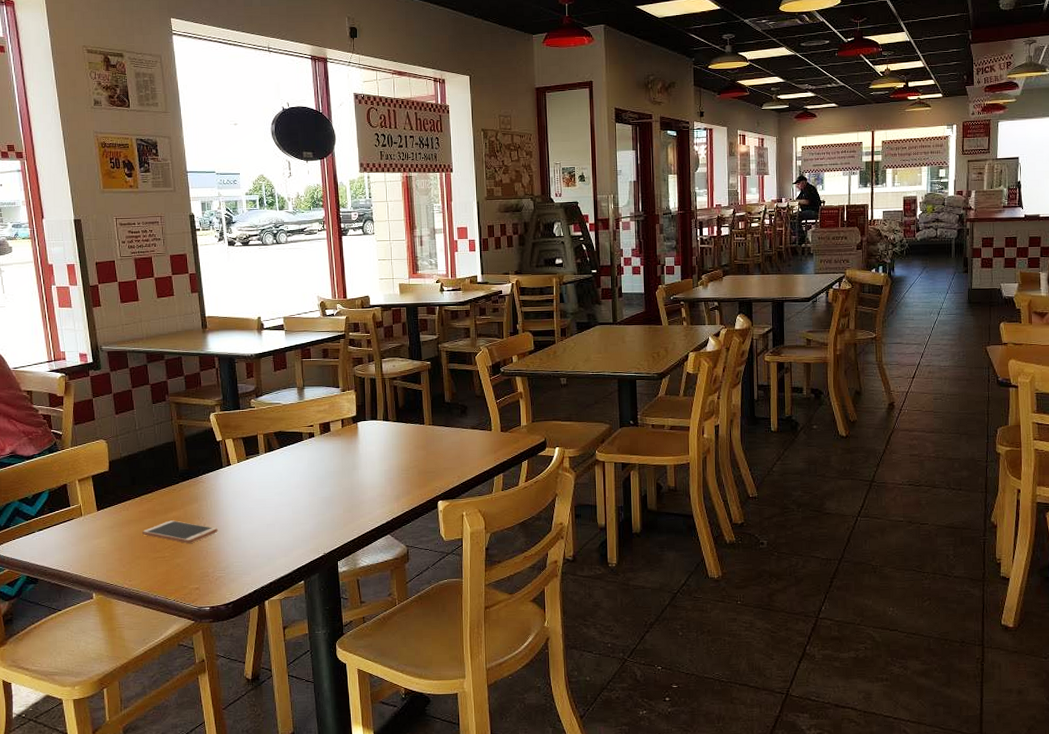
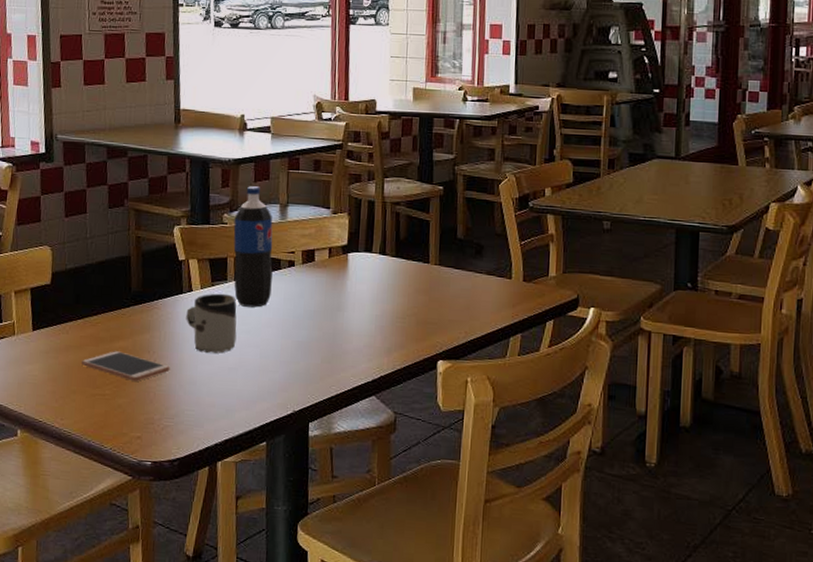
cup: none [227,465,271,514] -> present [186,293,237,354]
pop: none [260,375,297,474] -> present [233,186,273,308]

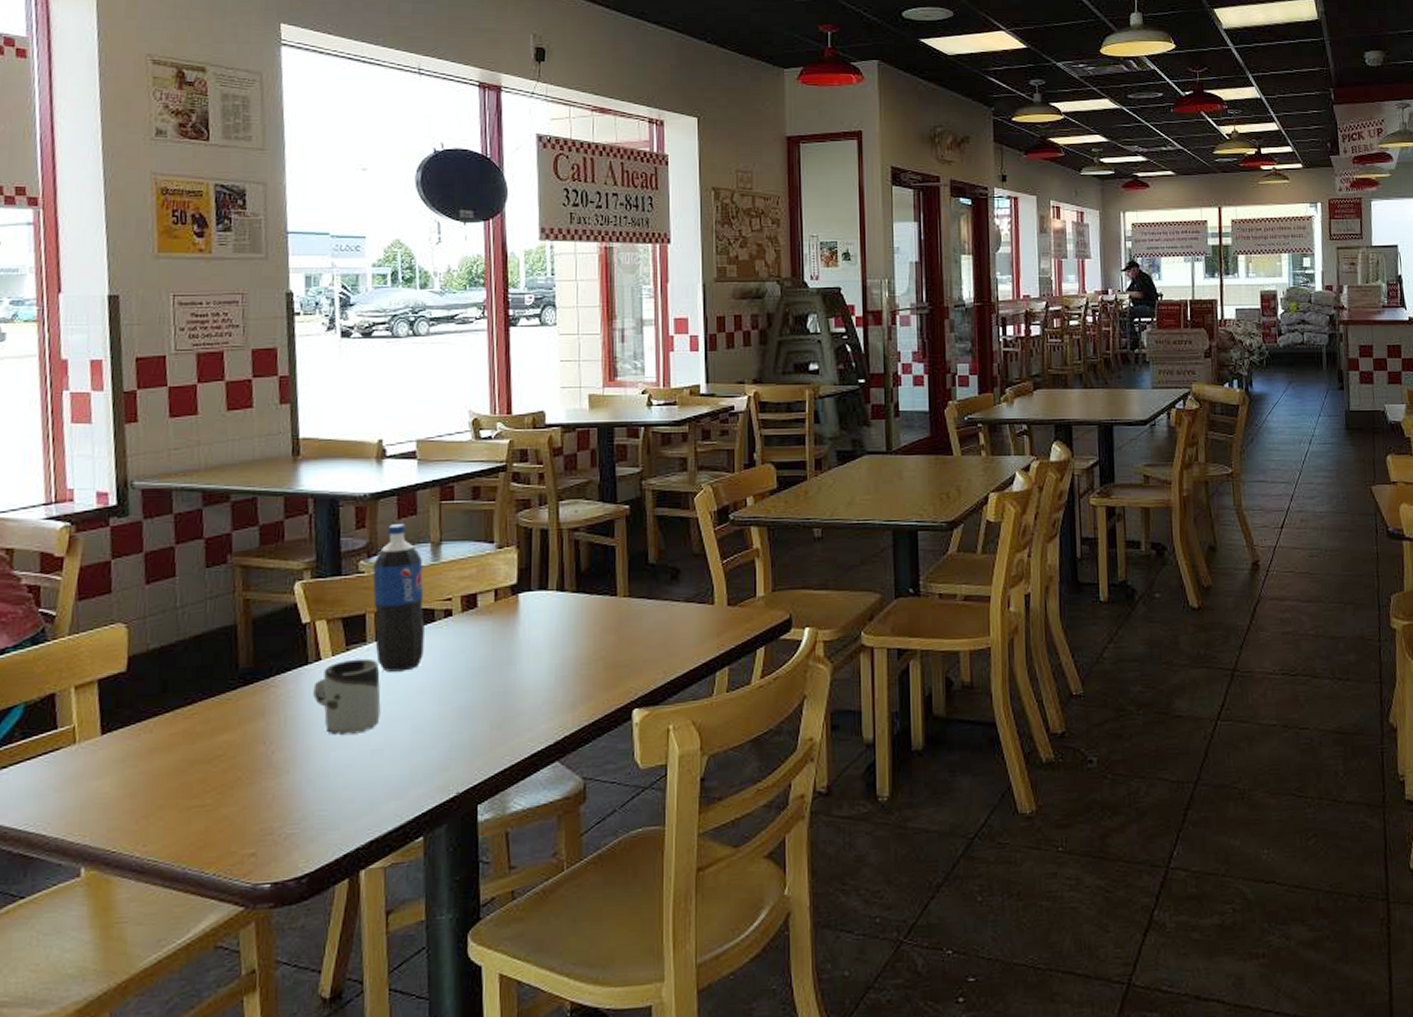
smartphone: present [82,351,170,381] -> none [172,747,293,783]

